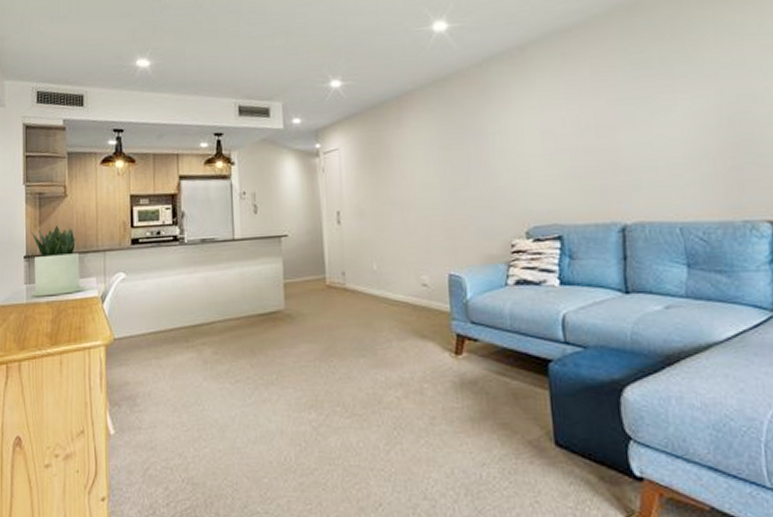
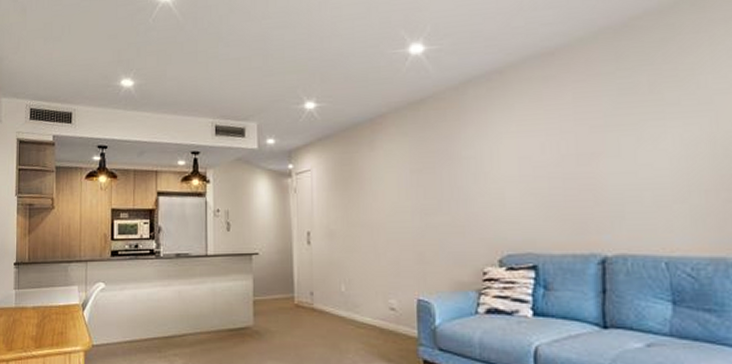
planter: present [30,225,84,297] -> none [19,235,67,302]

